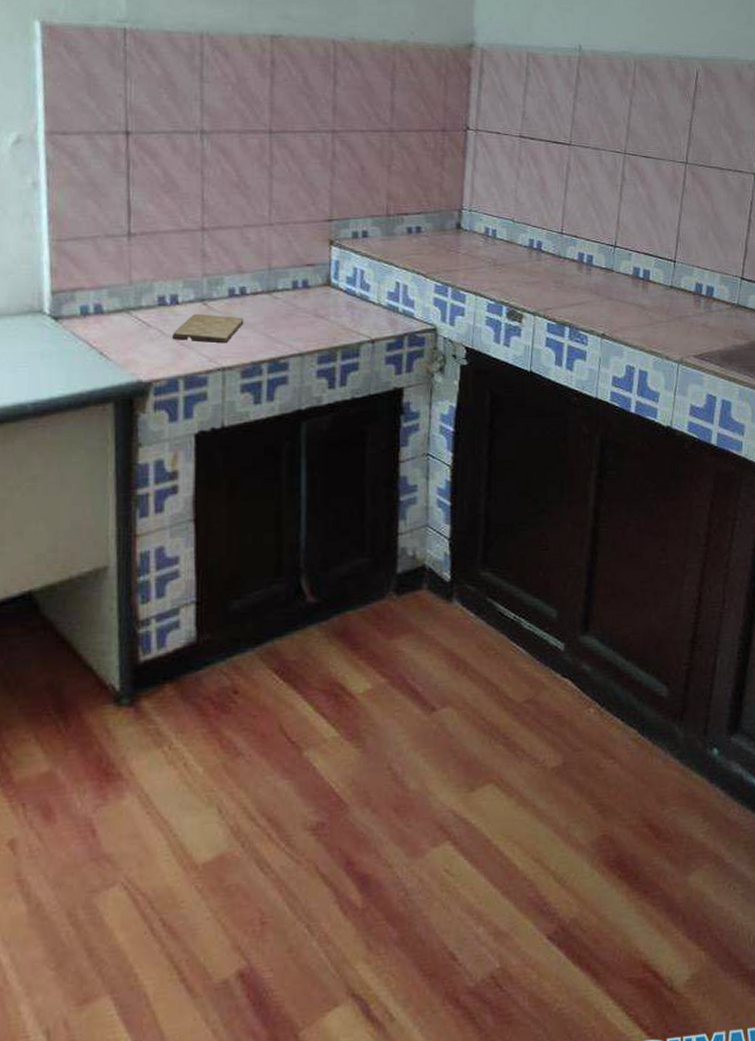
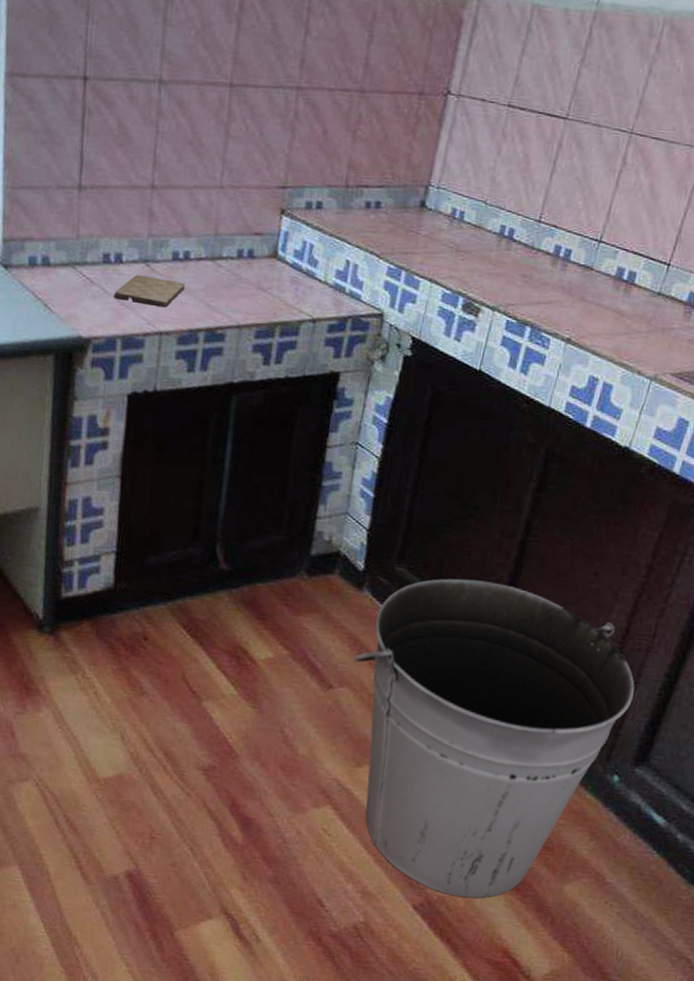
bucket: none [453,573,716,915] -> present [354,578,635,899]

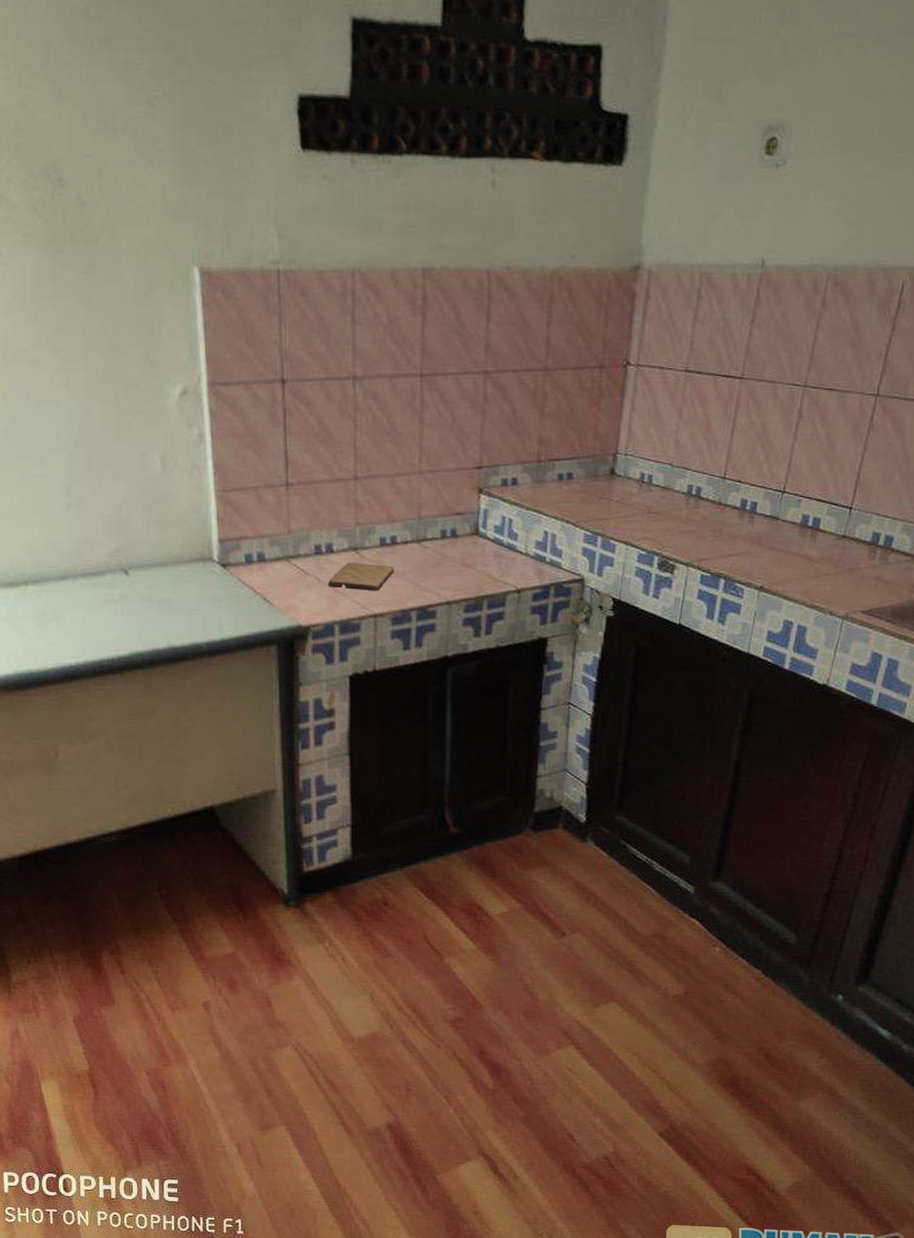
bucket: present [354,578,635,899] -> none [584,822,851,1122]

